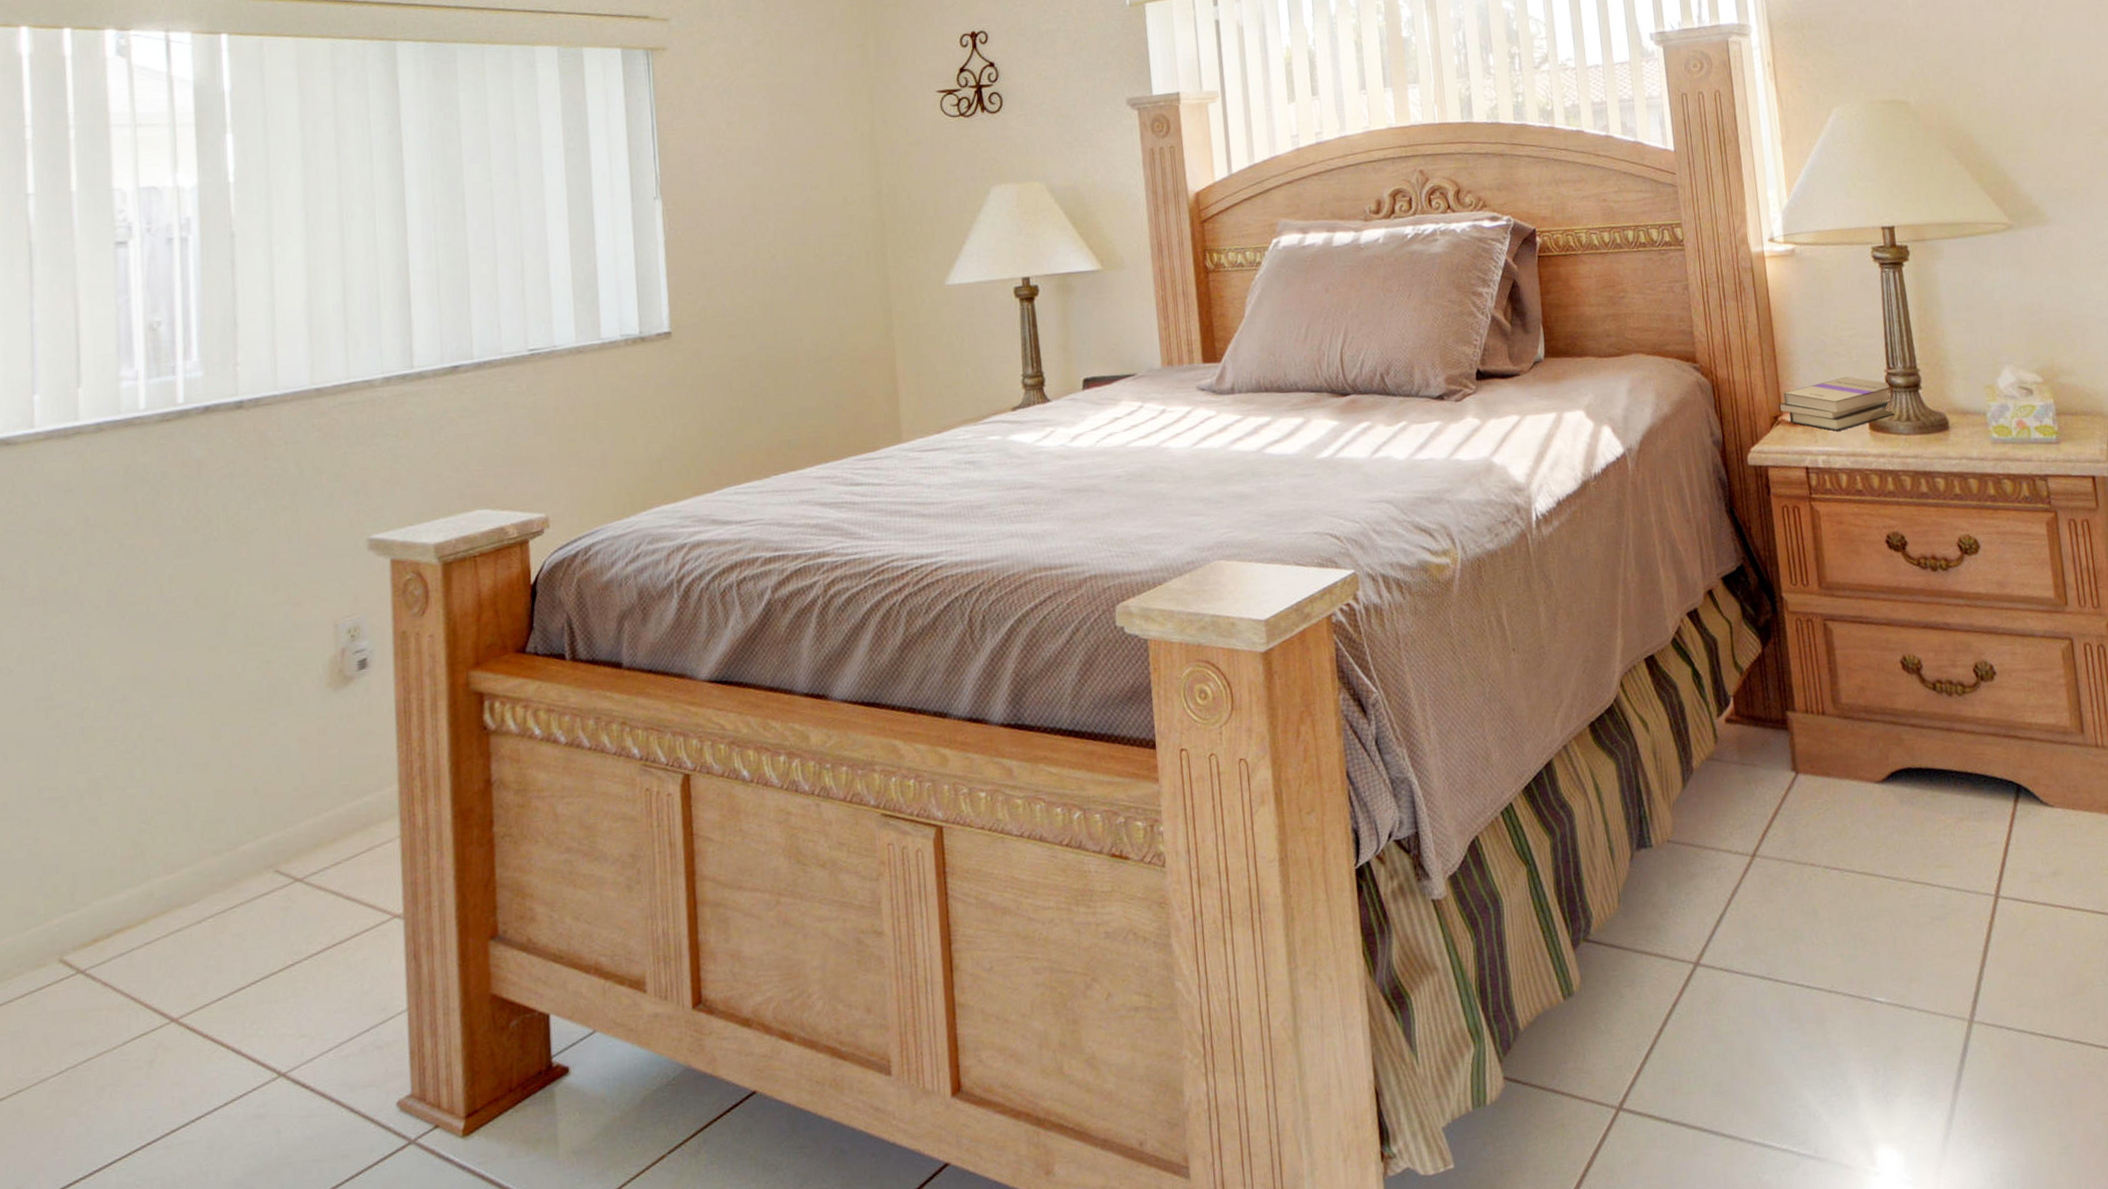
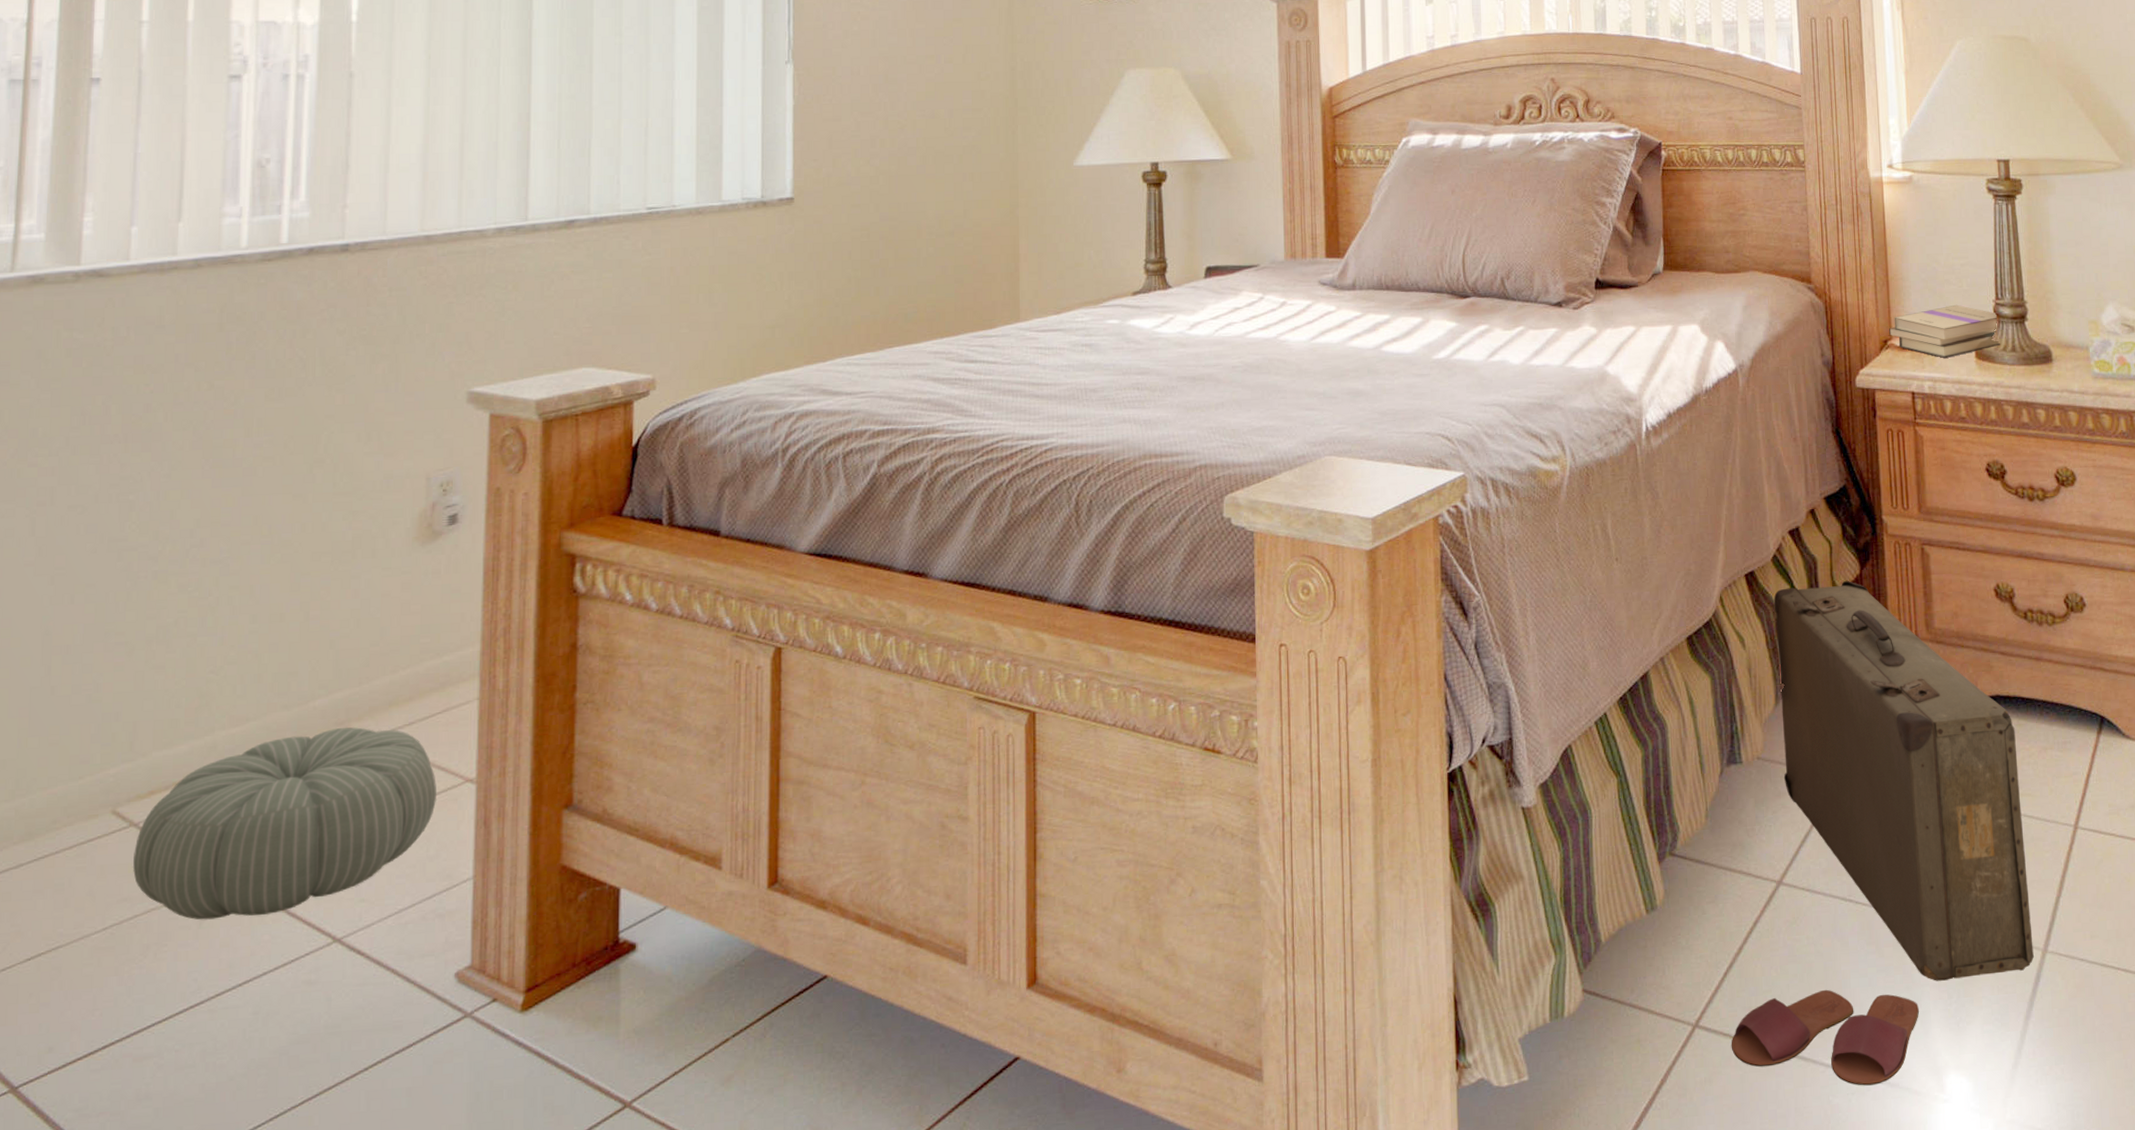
pouf: none [83,869,367,1061] -> present [133,727,436,920]
slippers: none [1656,1068,1846,1162] -> present [1732,989,1919,1086]
suitcase: none [1676,660,1960,1056] -> present [1774,581,2034,981]

